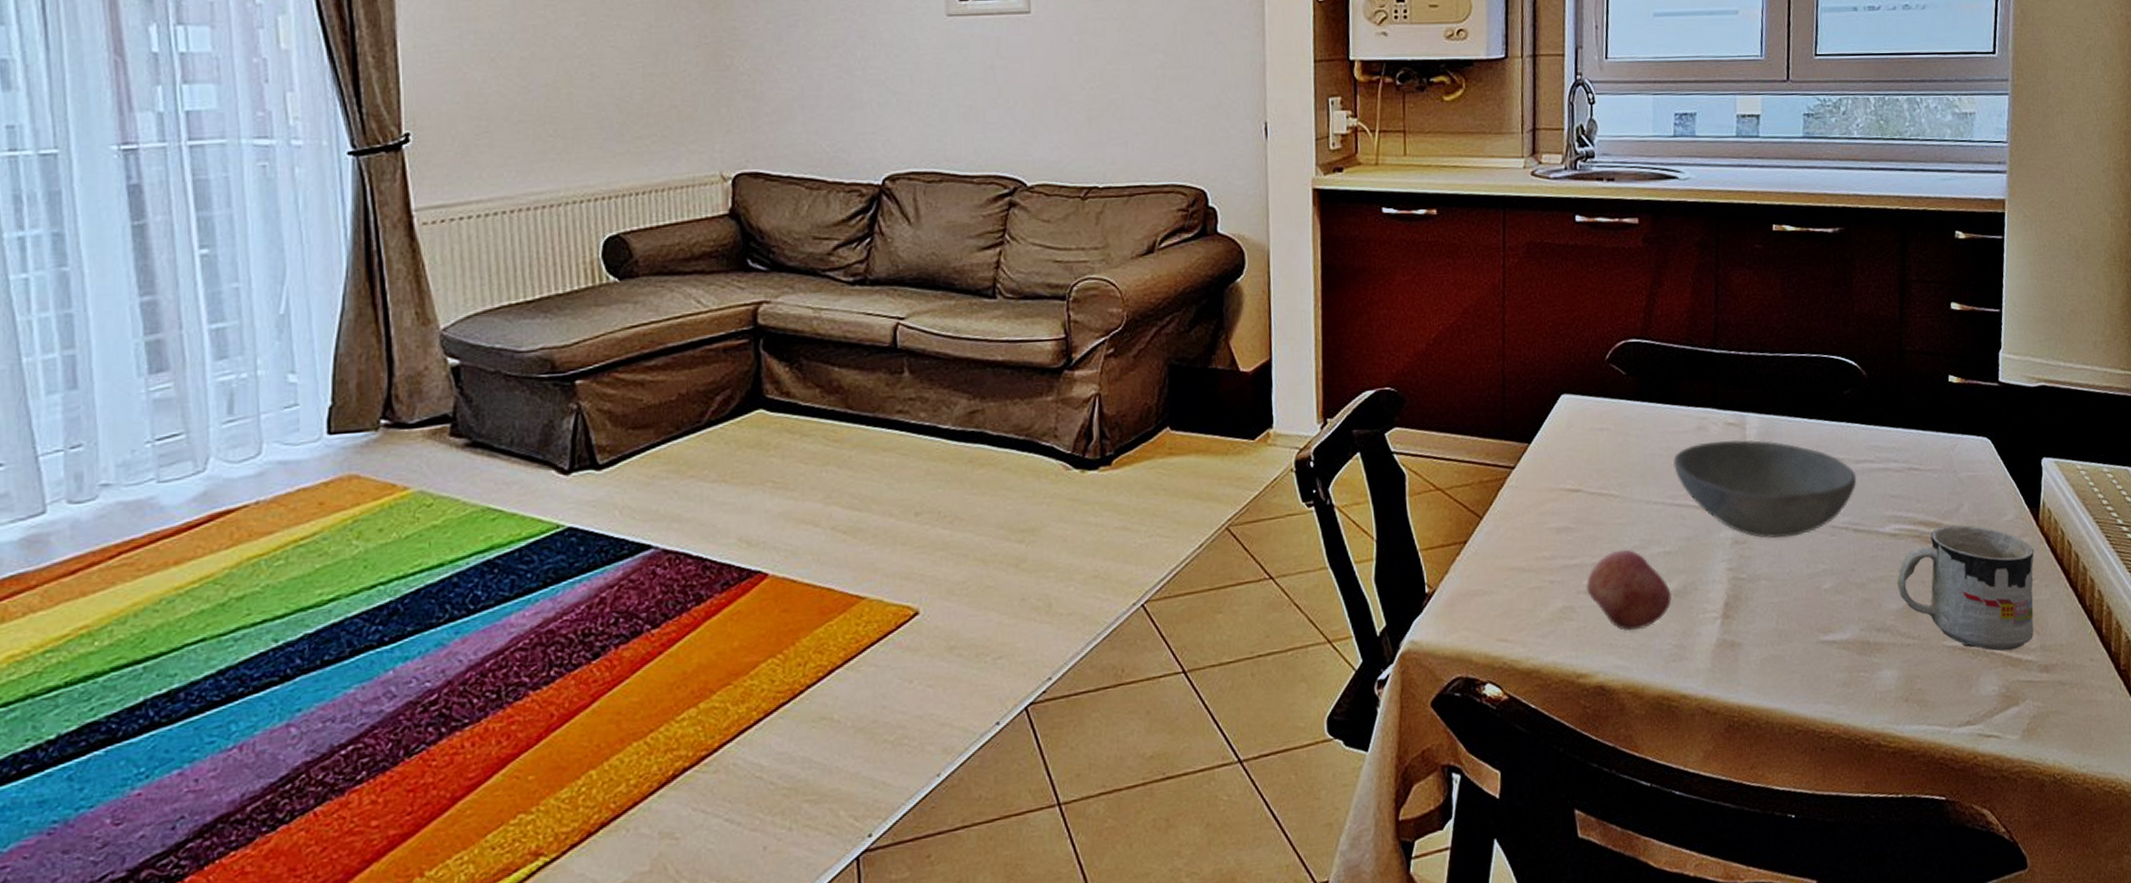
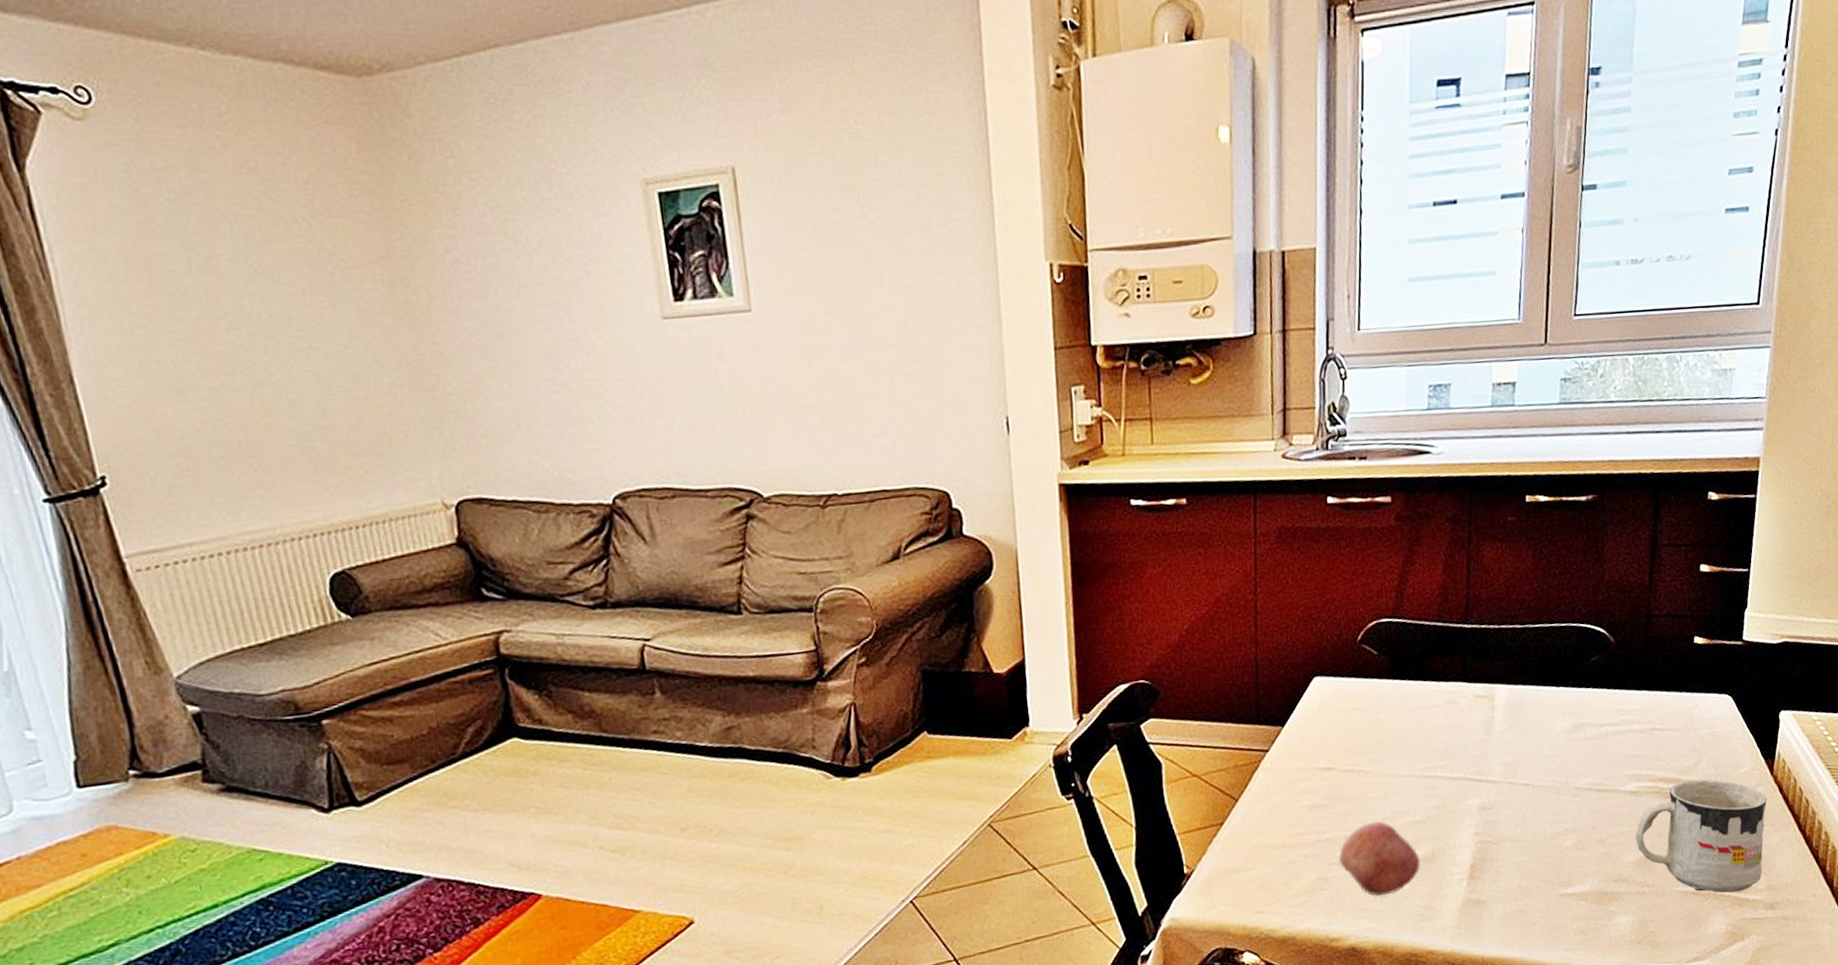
bowl: present [1673,440,1857,538] -> none [1423,710,1601,803]

